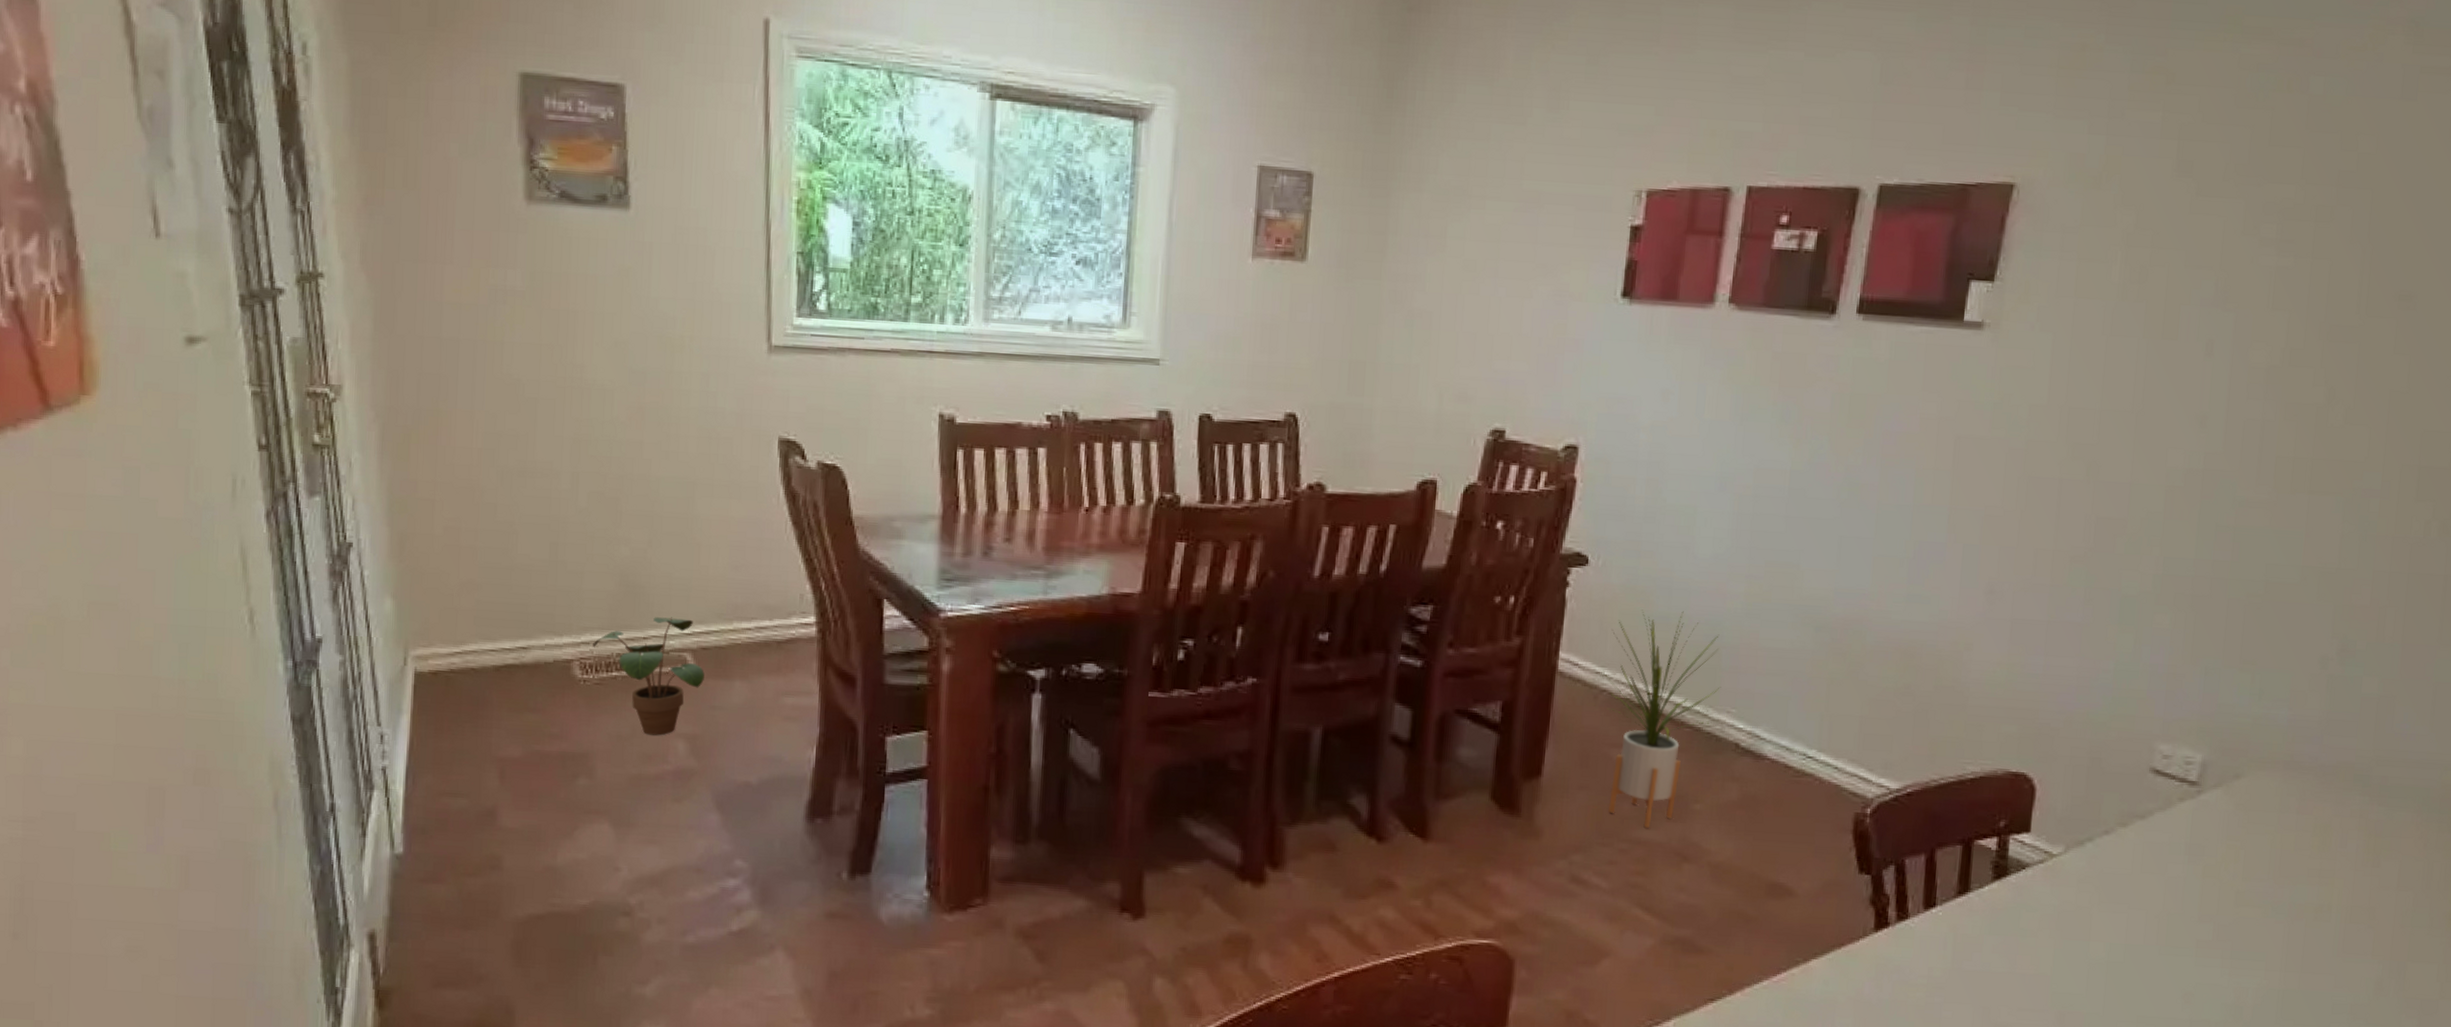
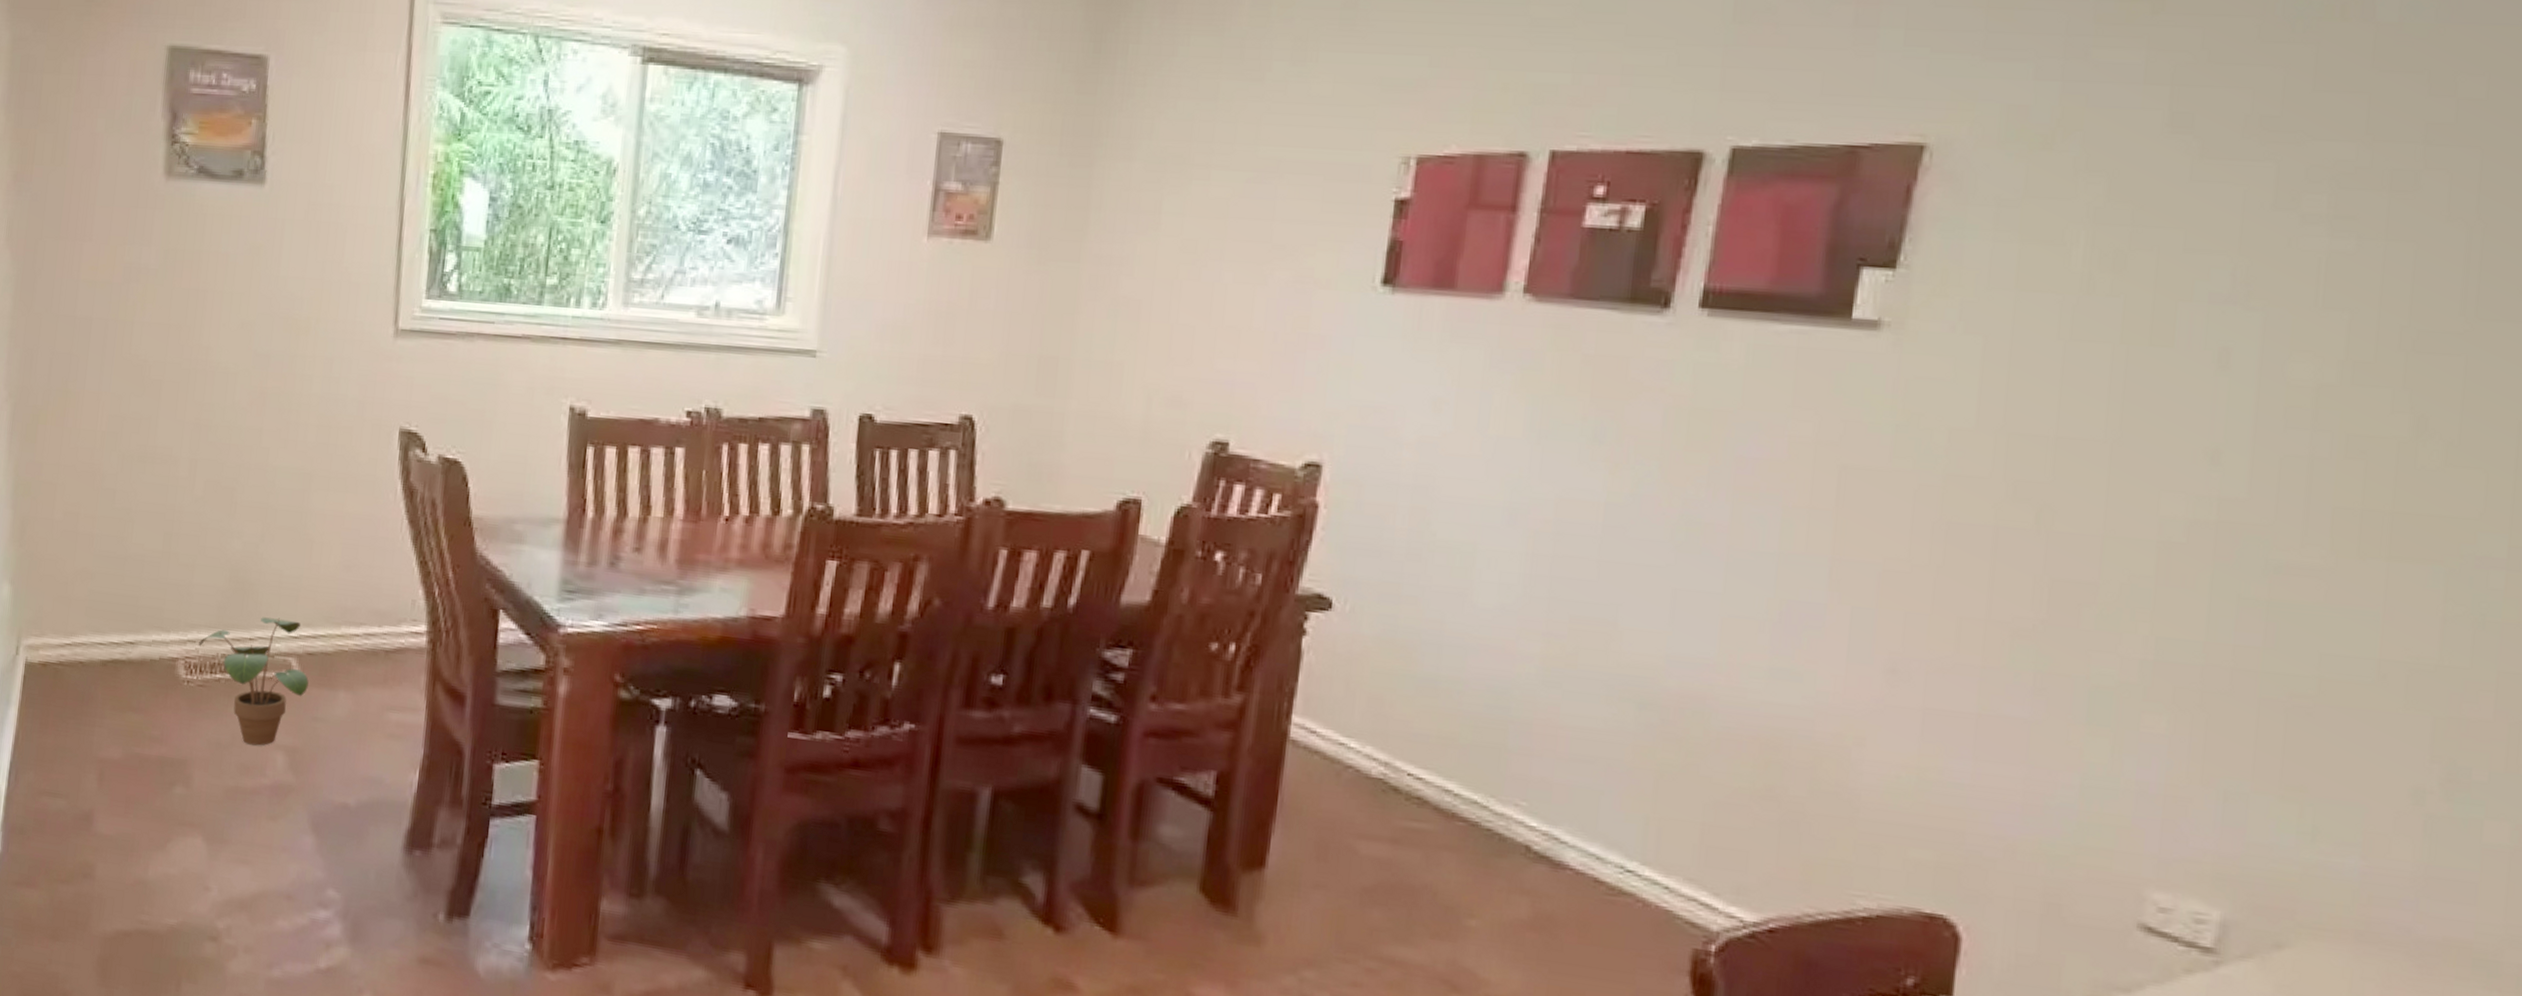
house plant: present [1603,609,1721,829] -> none [1349,668,1507,946]

